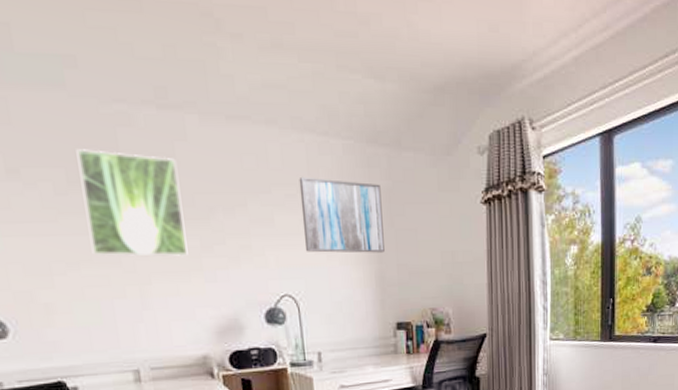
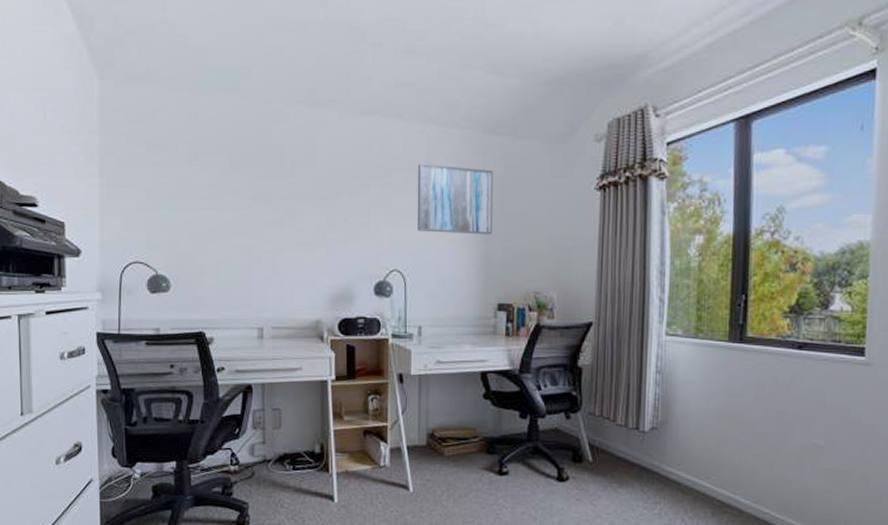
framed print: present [76,149,188,257] -> none [241,141,316,232]

